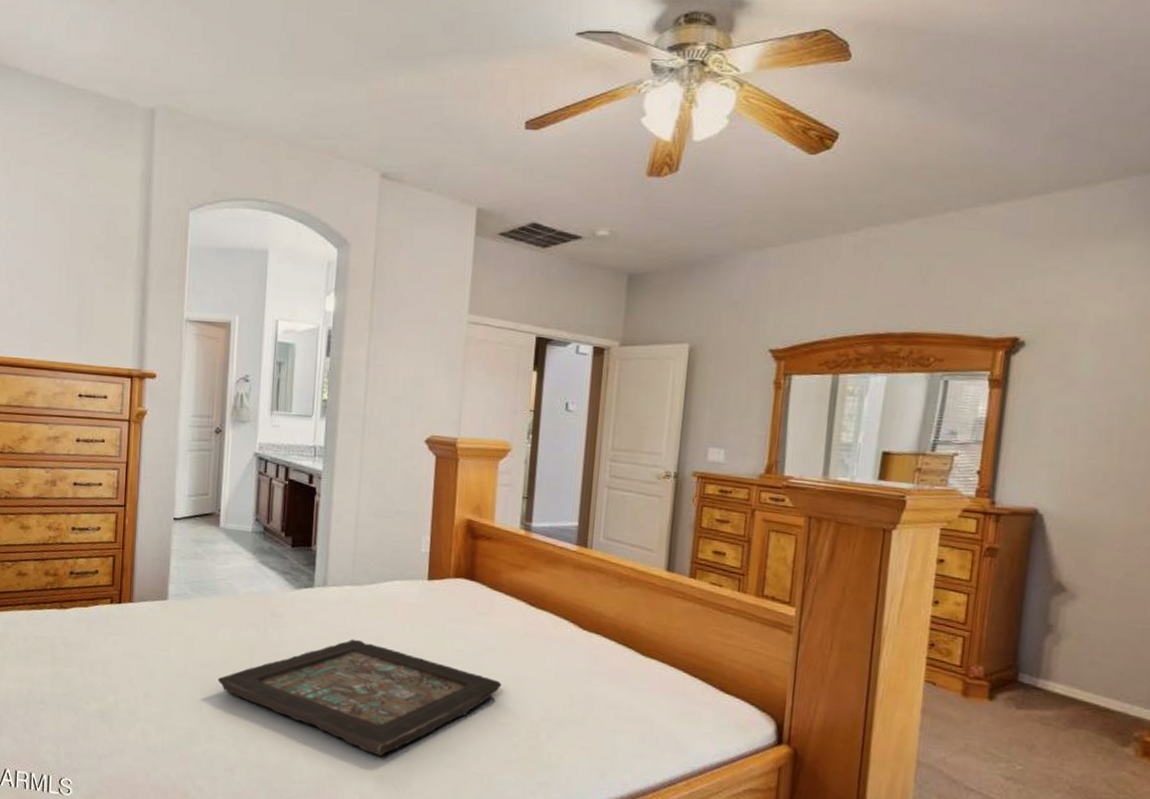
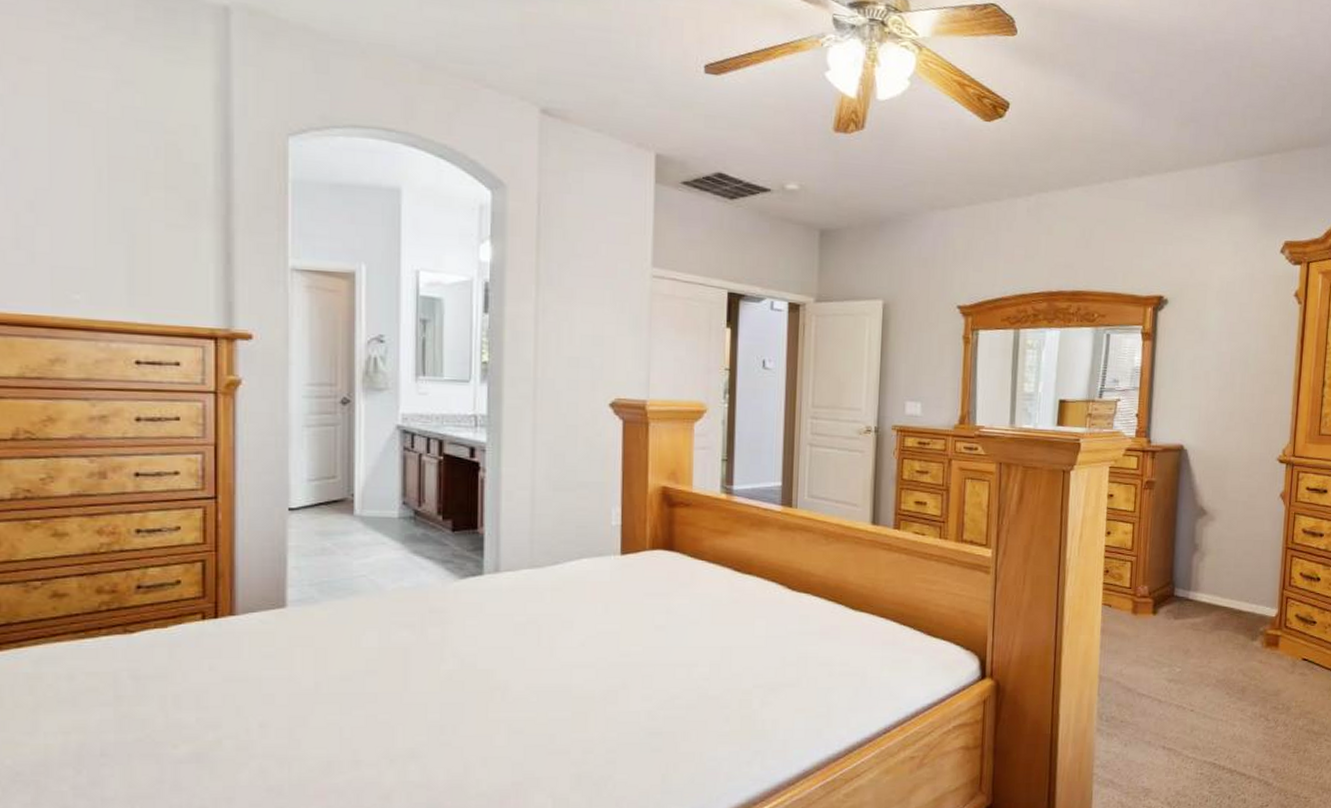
decorative tray: present [217,639,502,756] -> none [362,627,710,752]

